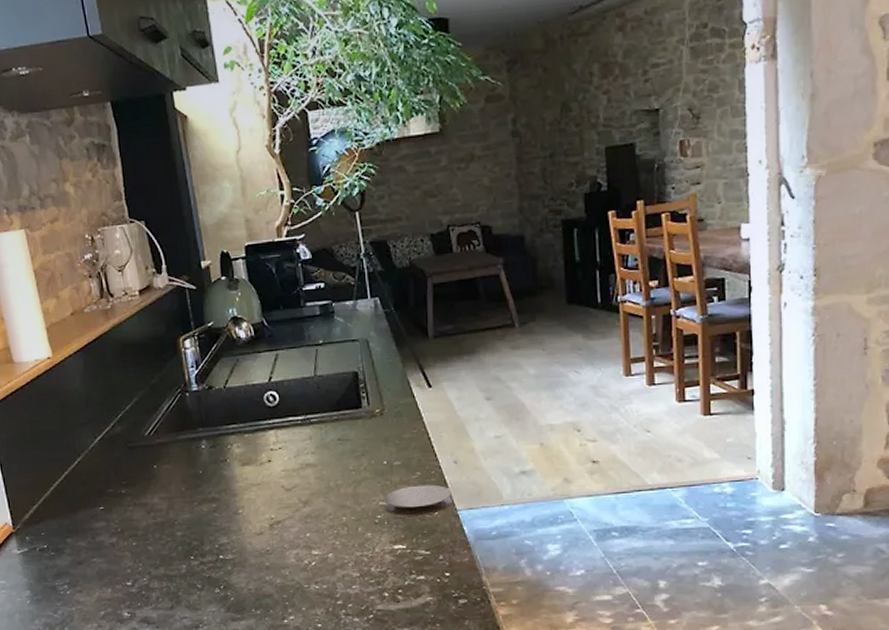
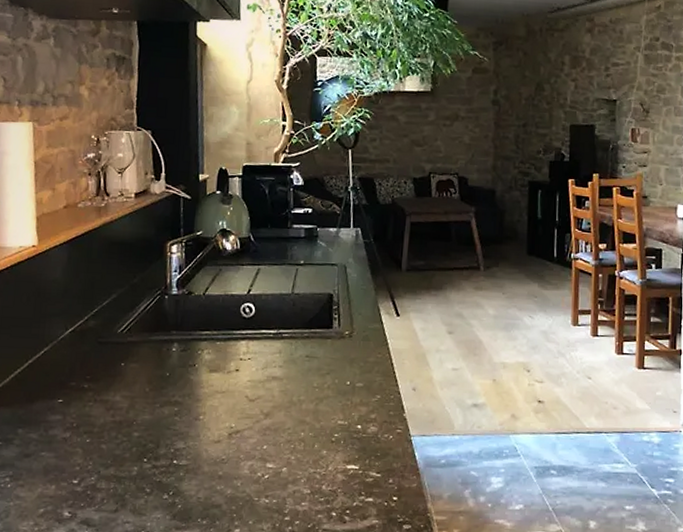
coaster: present [384,484,452,516] -> none [343,408,408,438]

